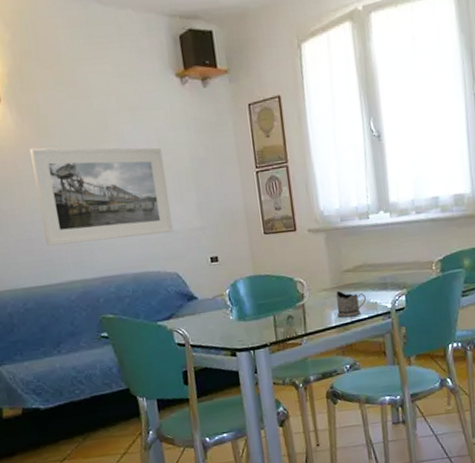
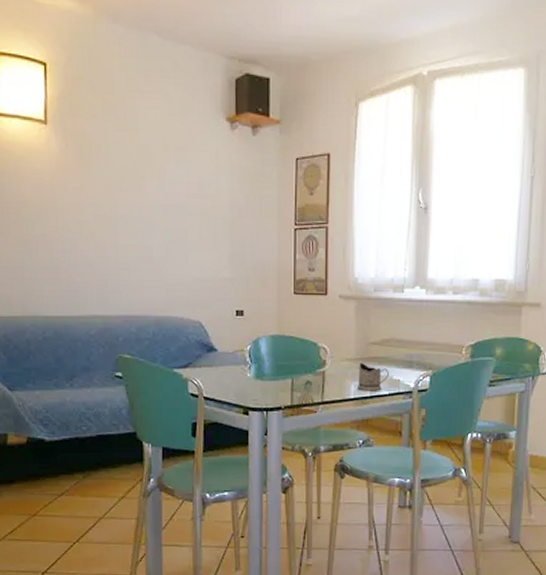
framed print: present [30,147,174,246] -> none [70,175,203,280]

